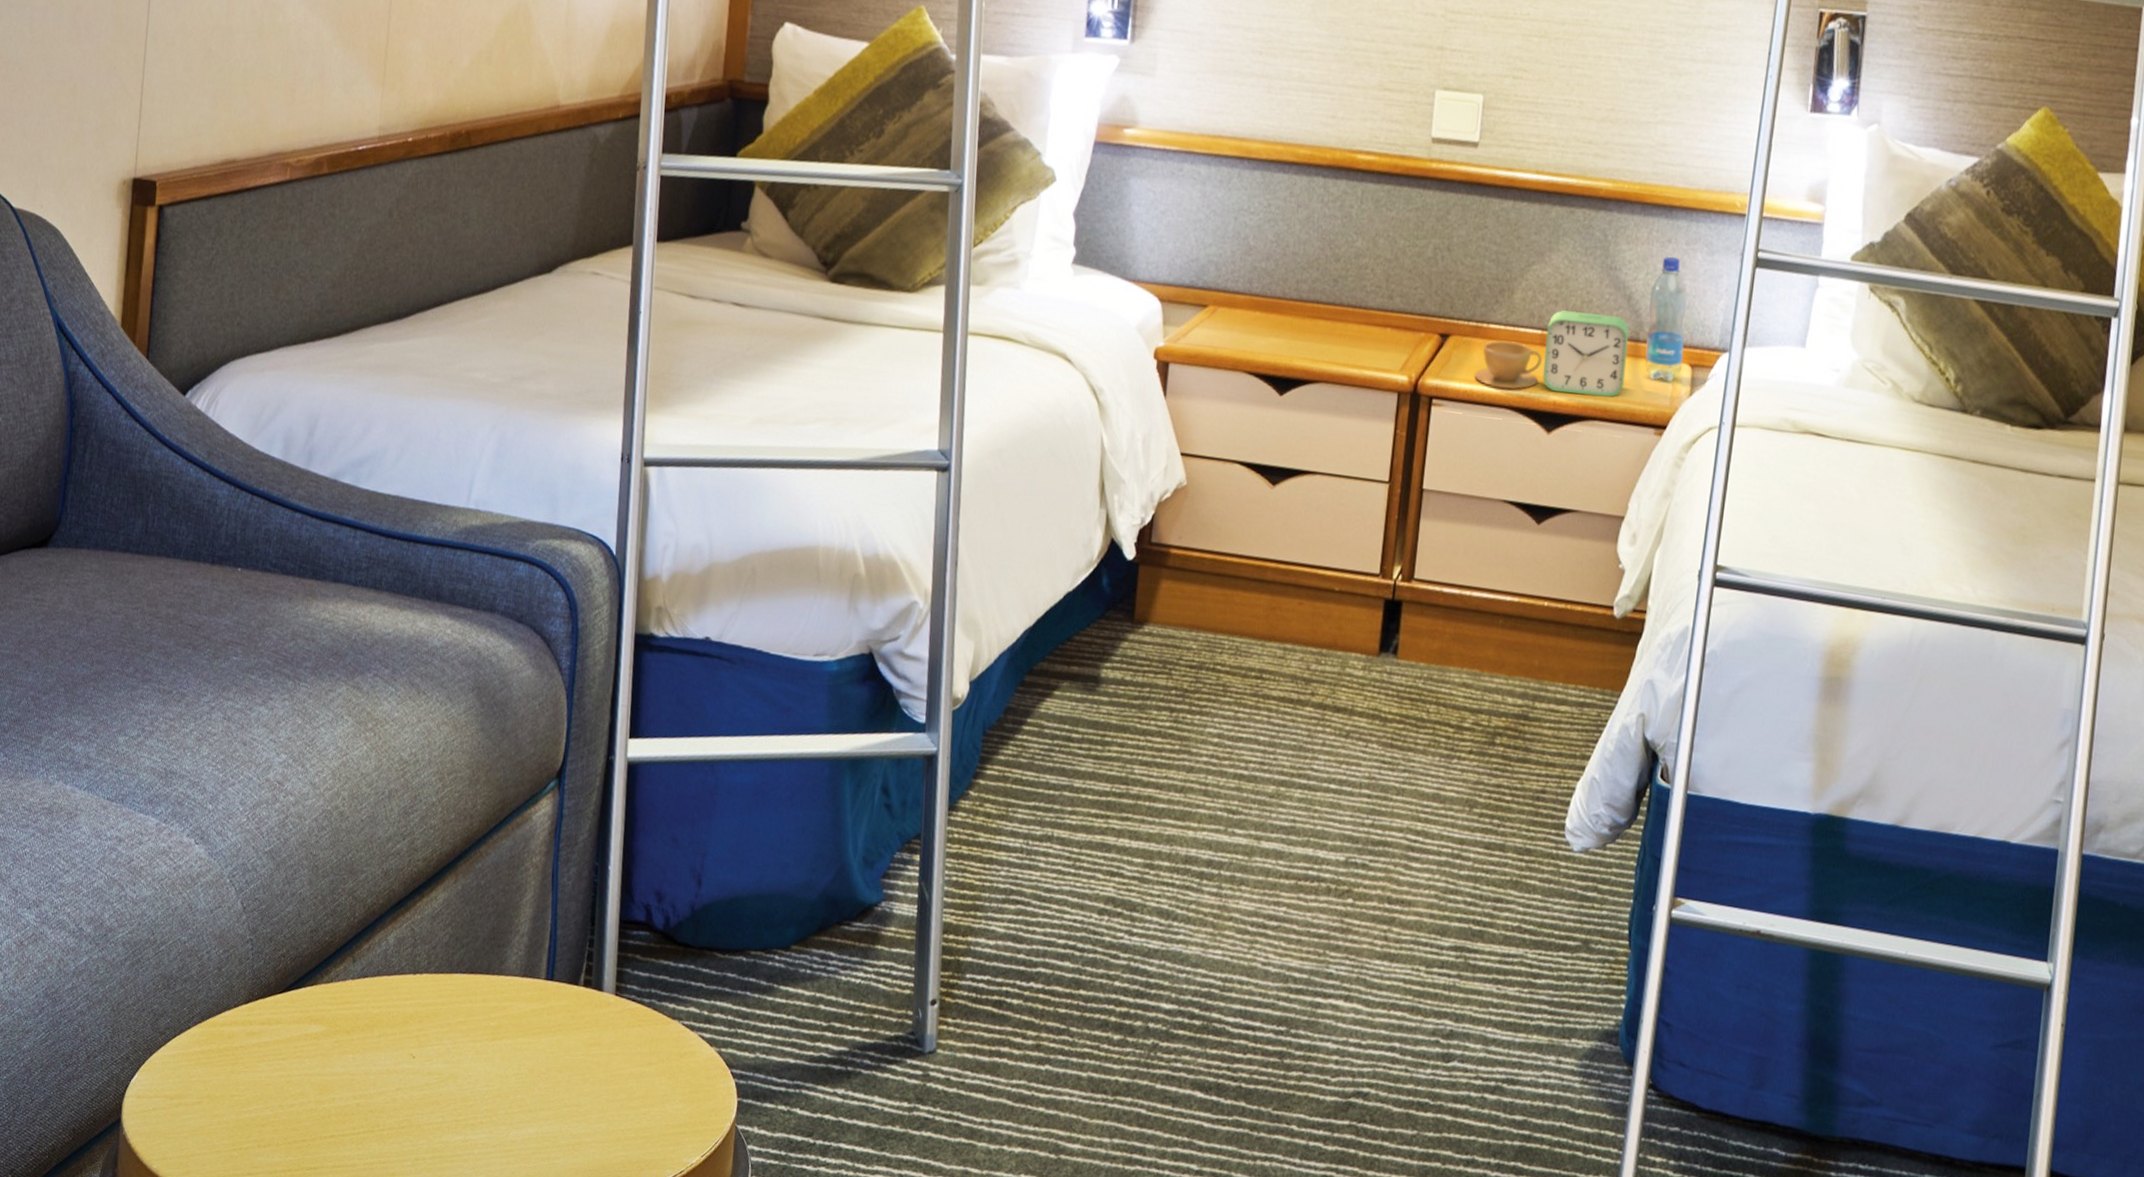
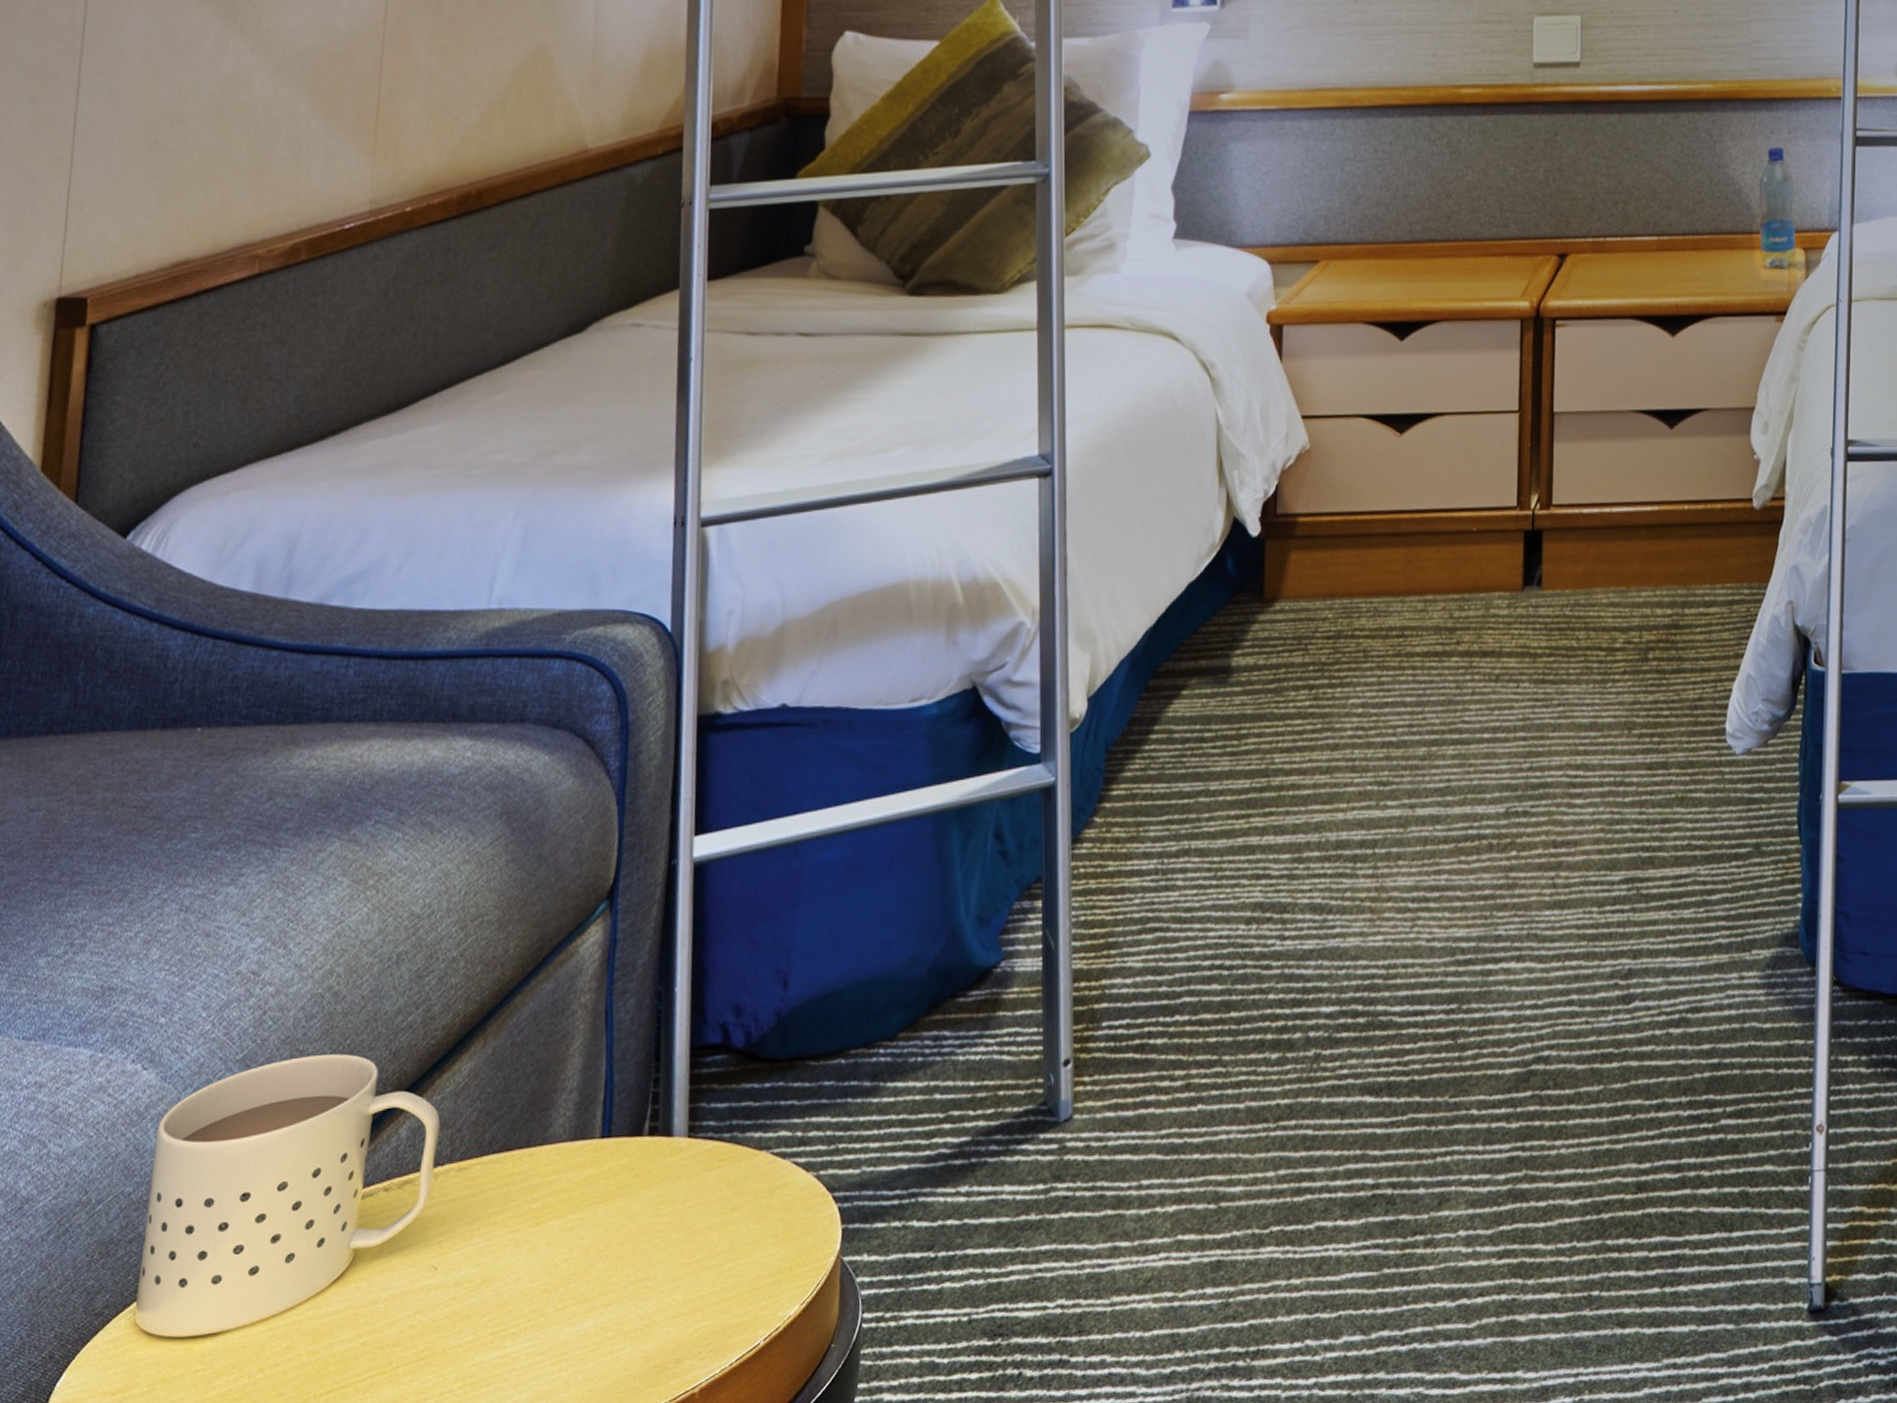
mug: none [187,859,420,1070] -> present [134,1053,441,1338]
teacup: present [1474,340,1543,390] -> none [1595,250,1662,299]
alarm clock: present [1542,310,1630,397] -> none [1662,212,1743,295]

